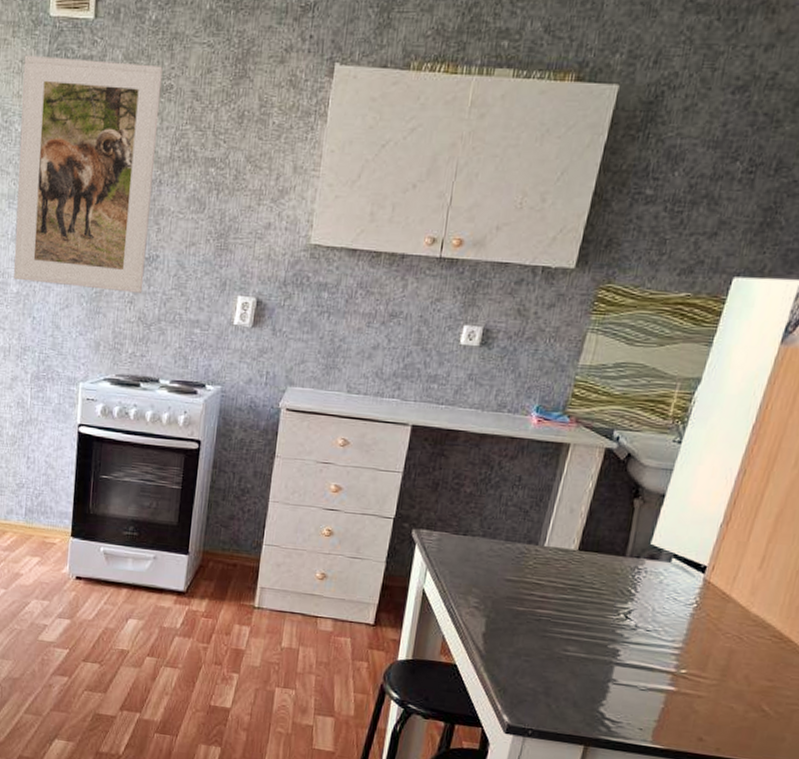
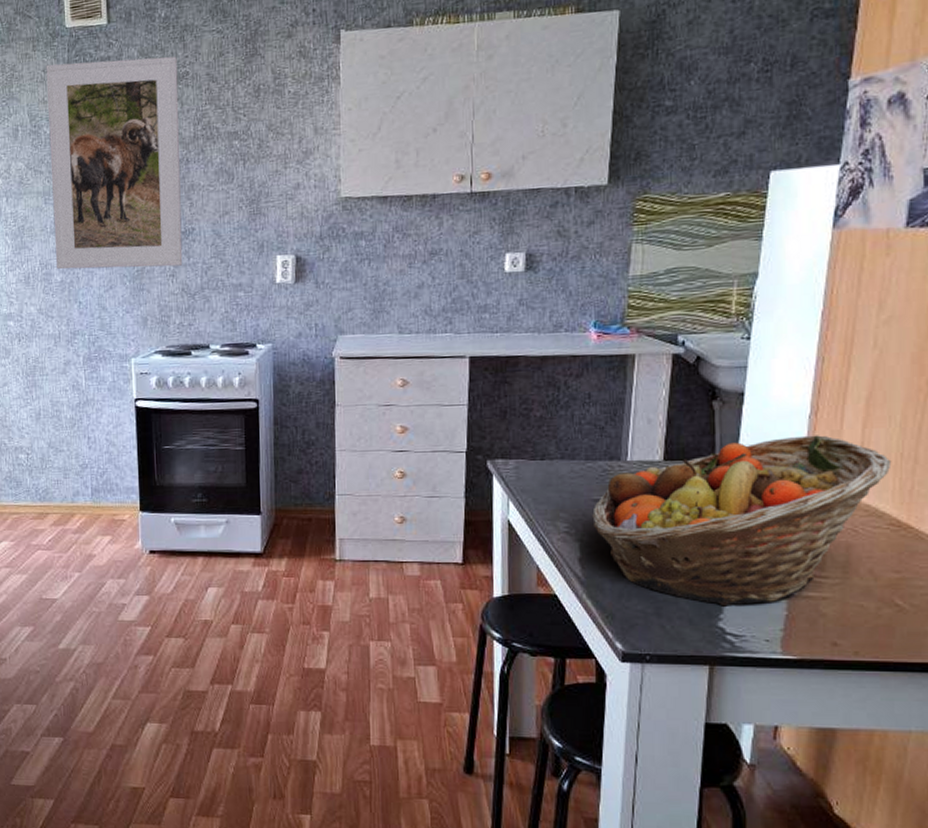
fruit basket: none [501,541,787,695] -> present [592,435,892,607]

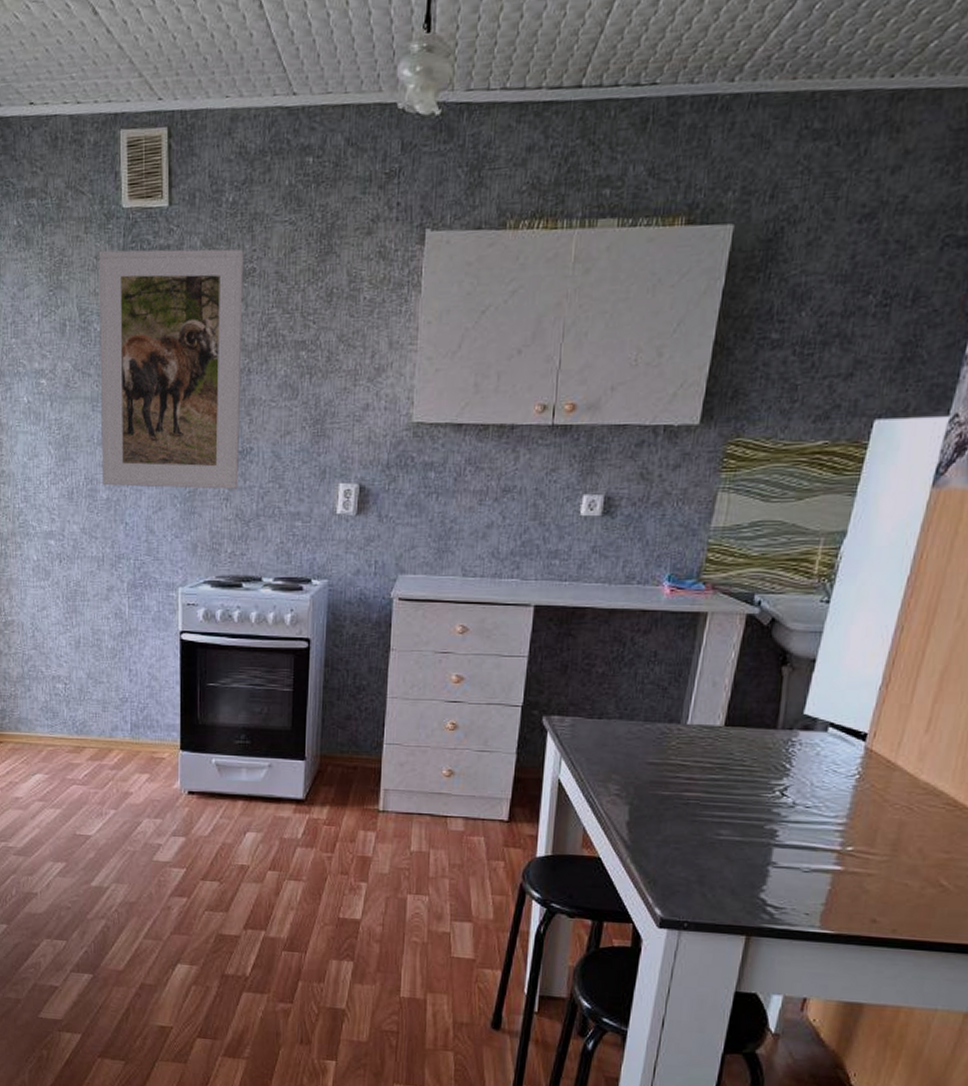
fruit basket: present [592,435,892,607] -> none [644,708,958,878]

